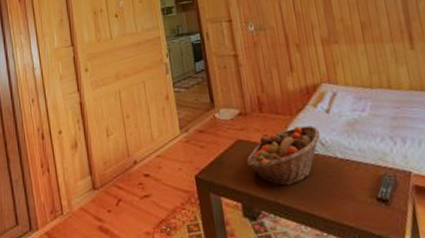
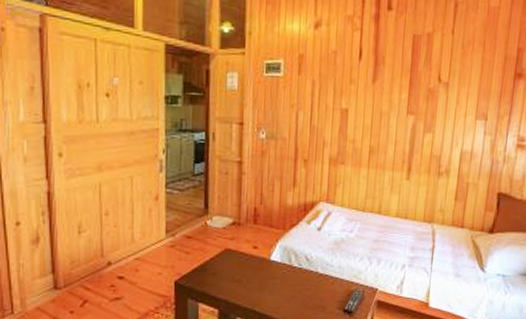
fruit basket: present [246,126,321,186] -> none [231,241,308,295]

